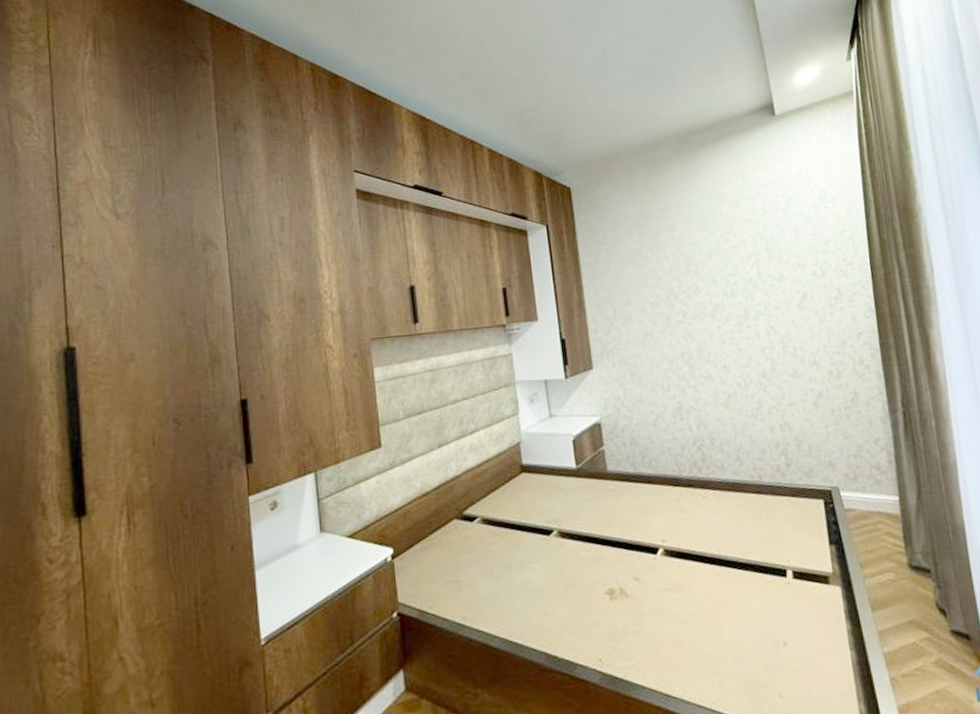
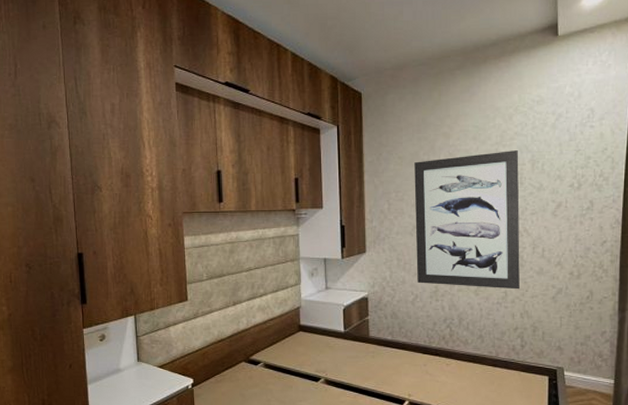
wall art: none [638,239,775,401] -> present [414,150,520,290]

